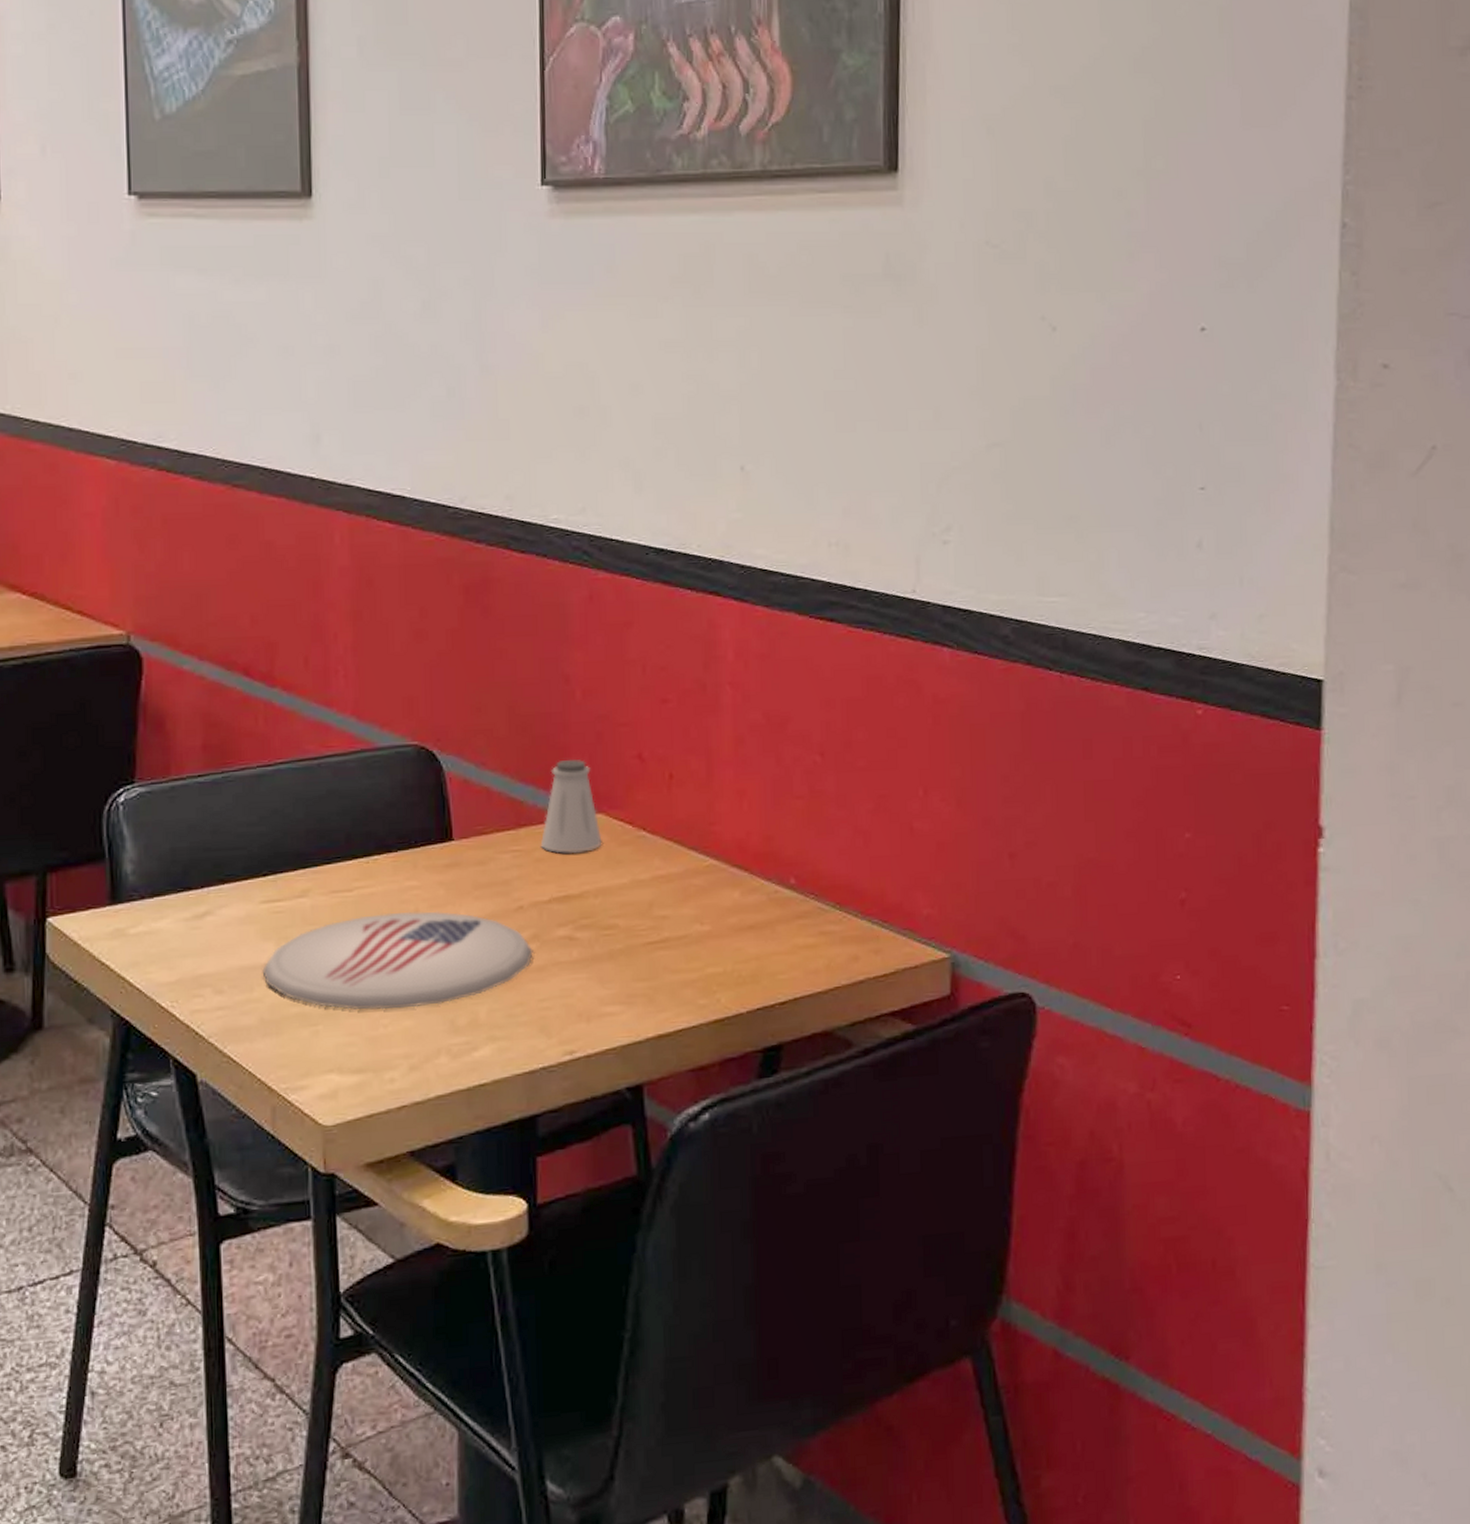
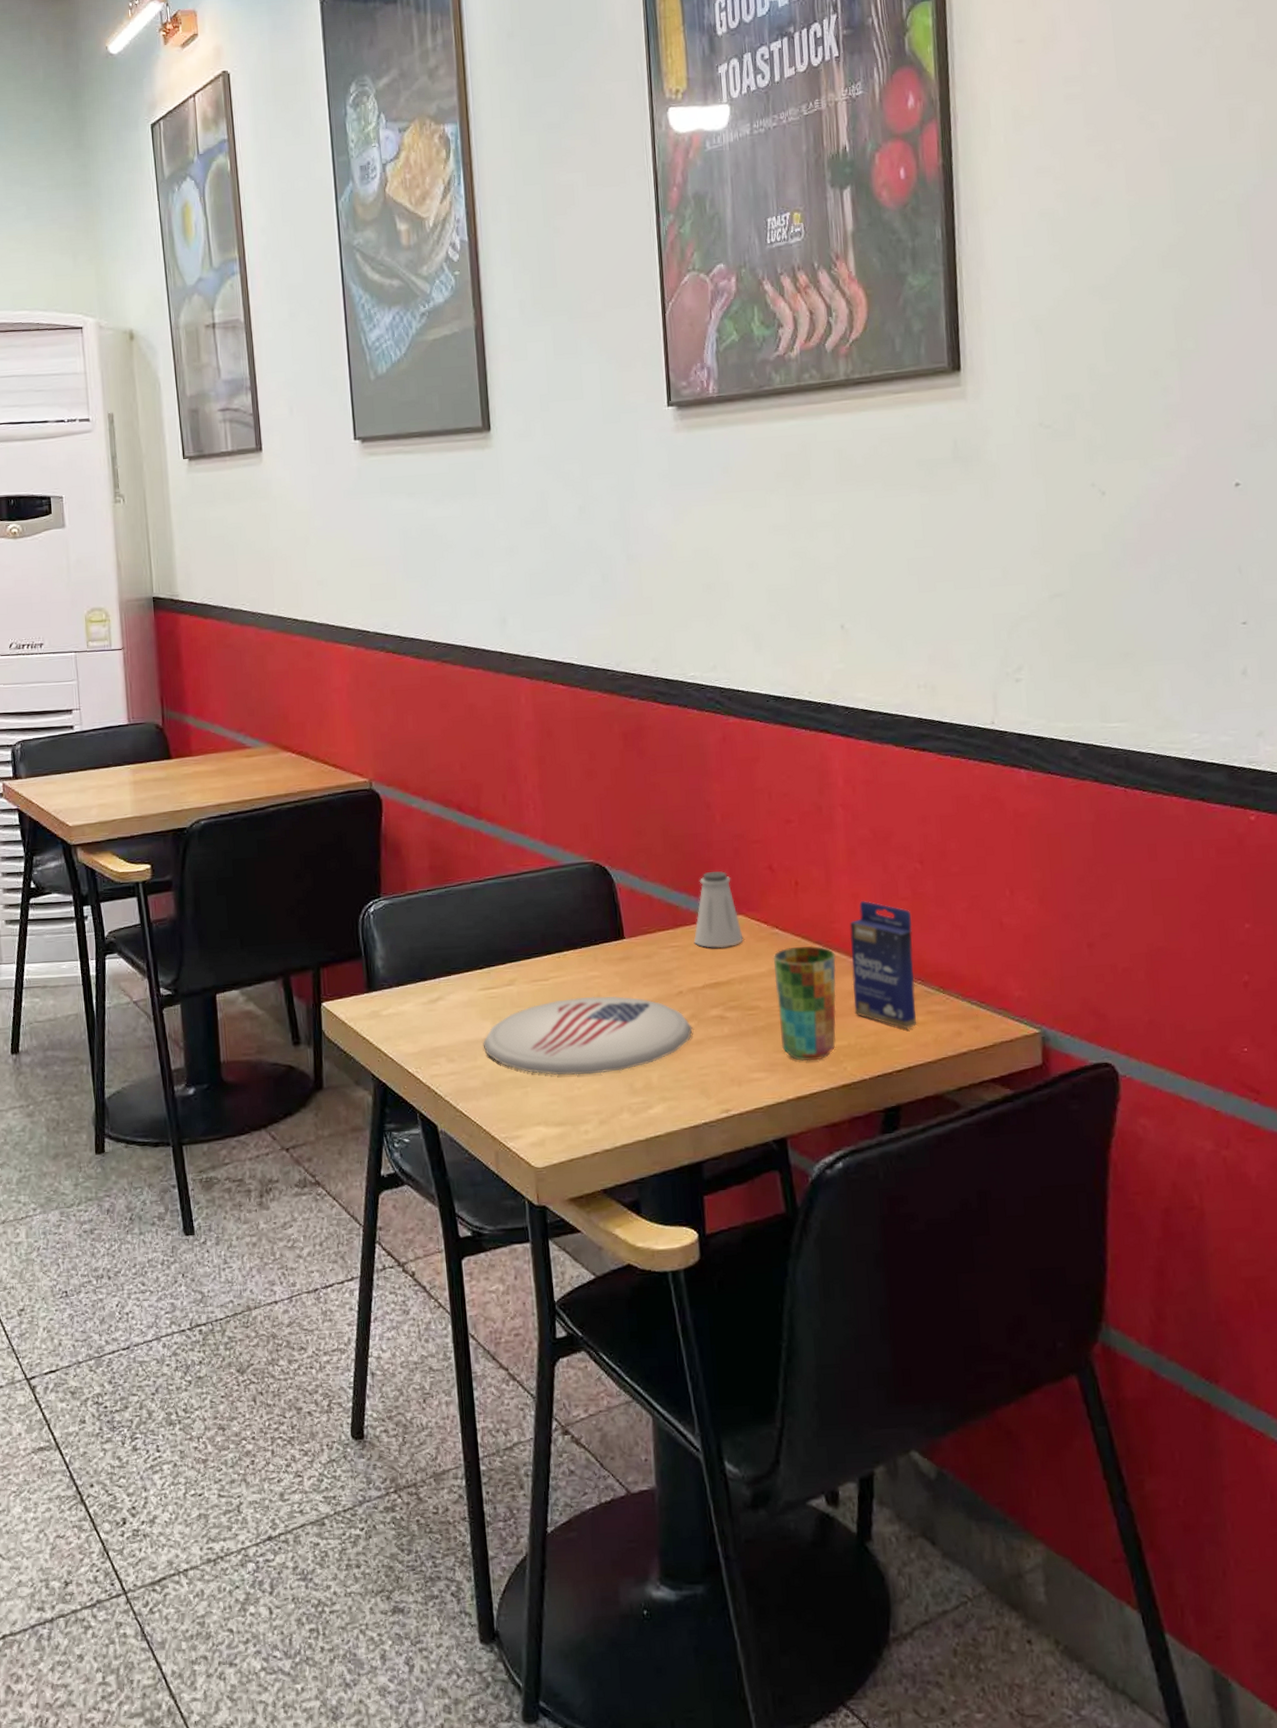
cup: none [637,851,715,992] -> present [773,945,836,1061]
small box: none [732,799,808,953] -> present [849,901,917,1029]

